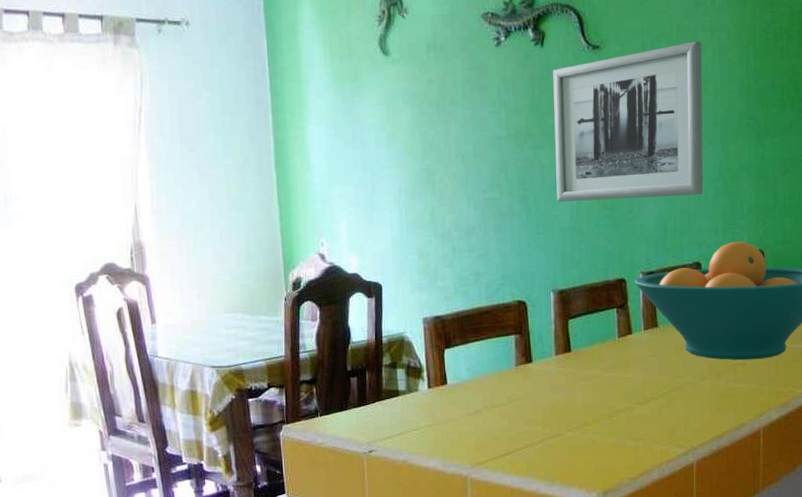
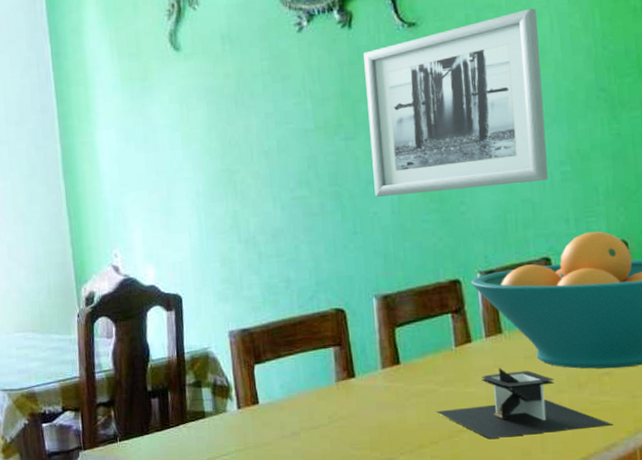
architectural model: none [600,357,743,418] -> present [436,368,613,438]

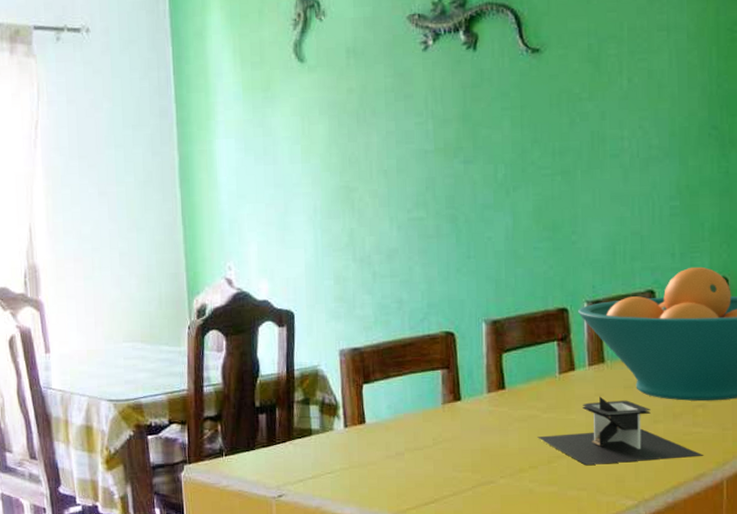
wall art: present [363,8,549,197] -> none [487,42,658,222]

